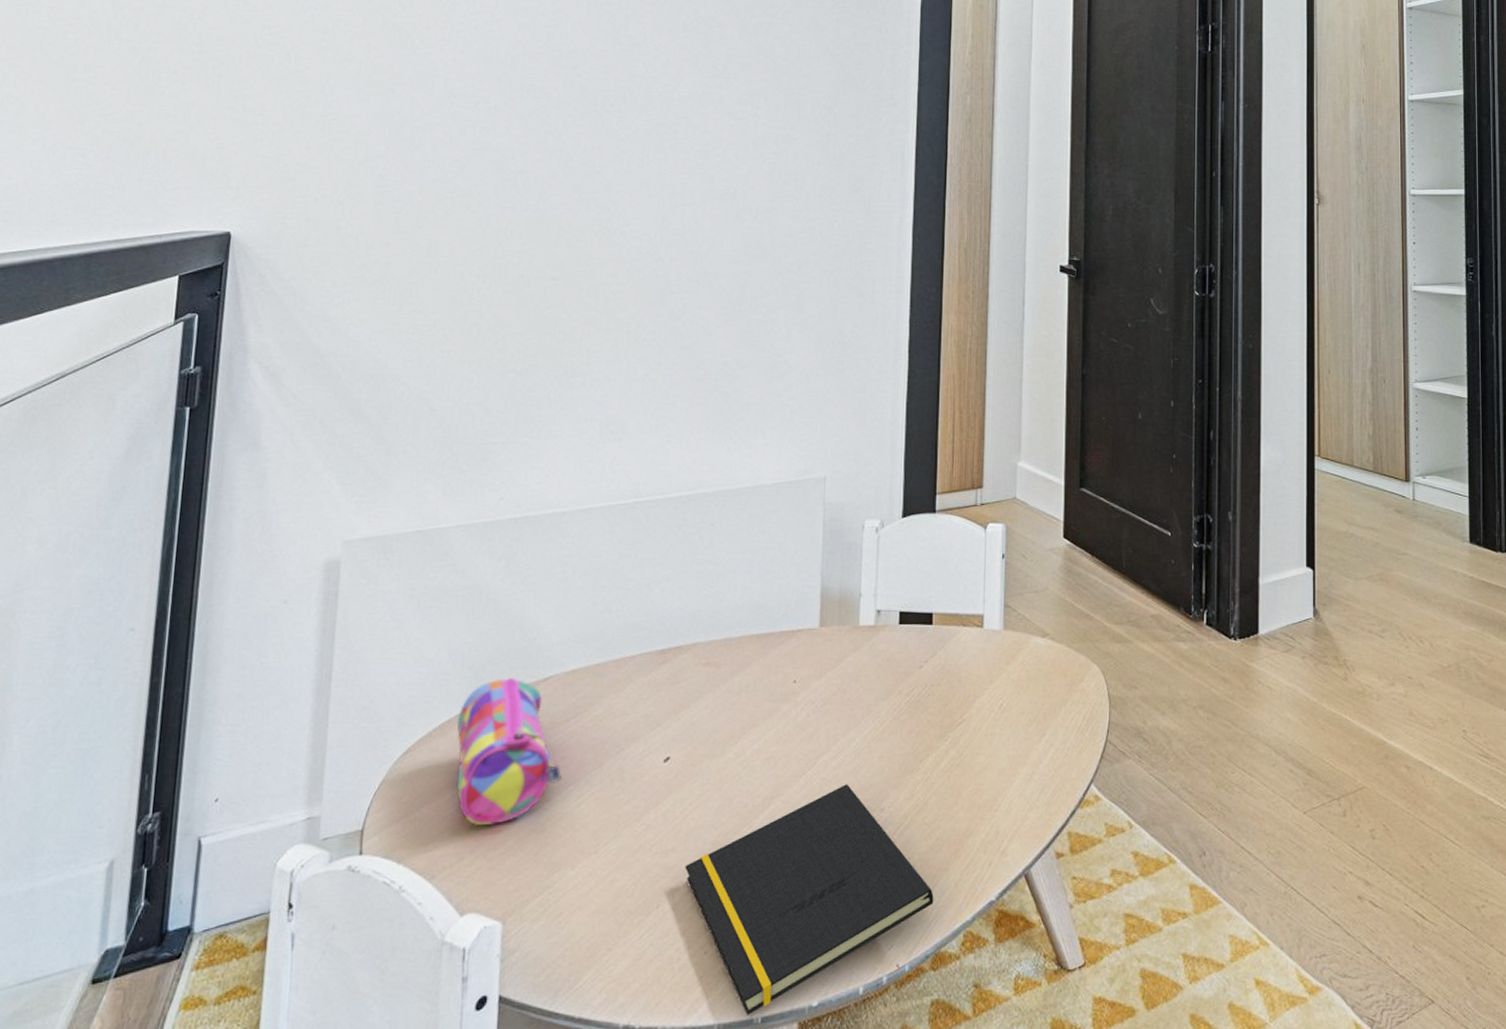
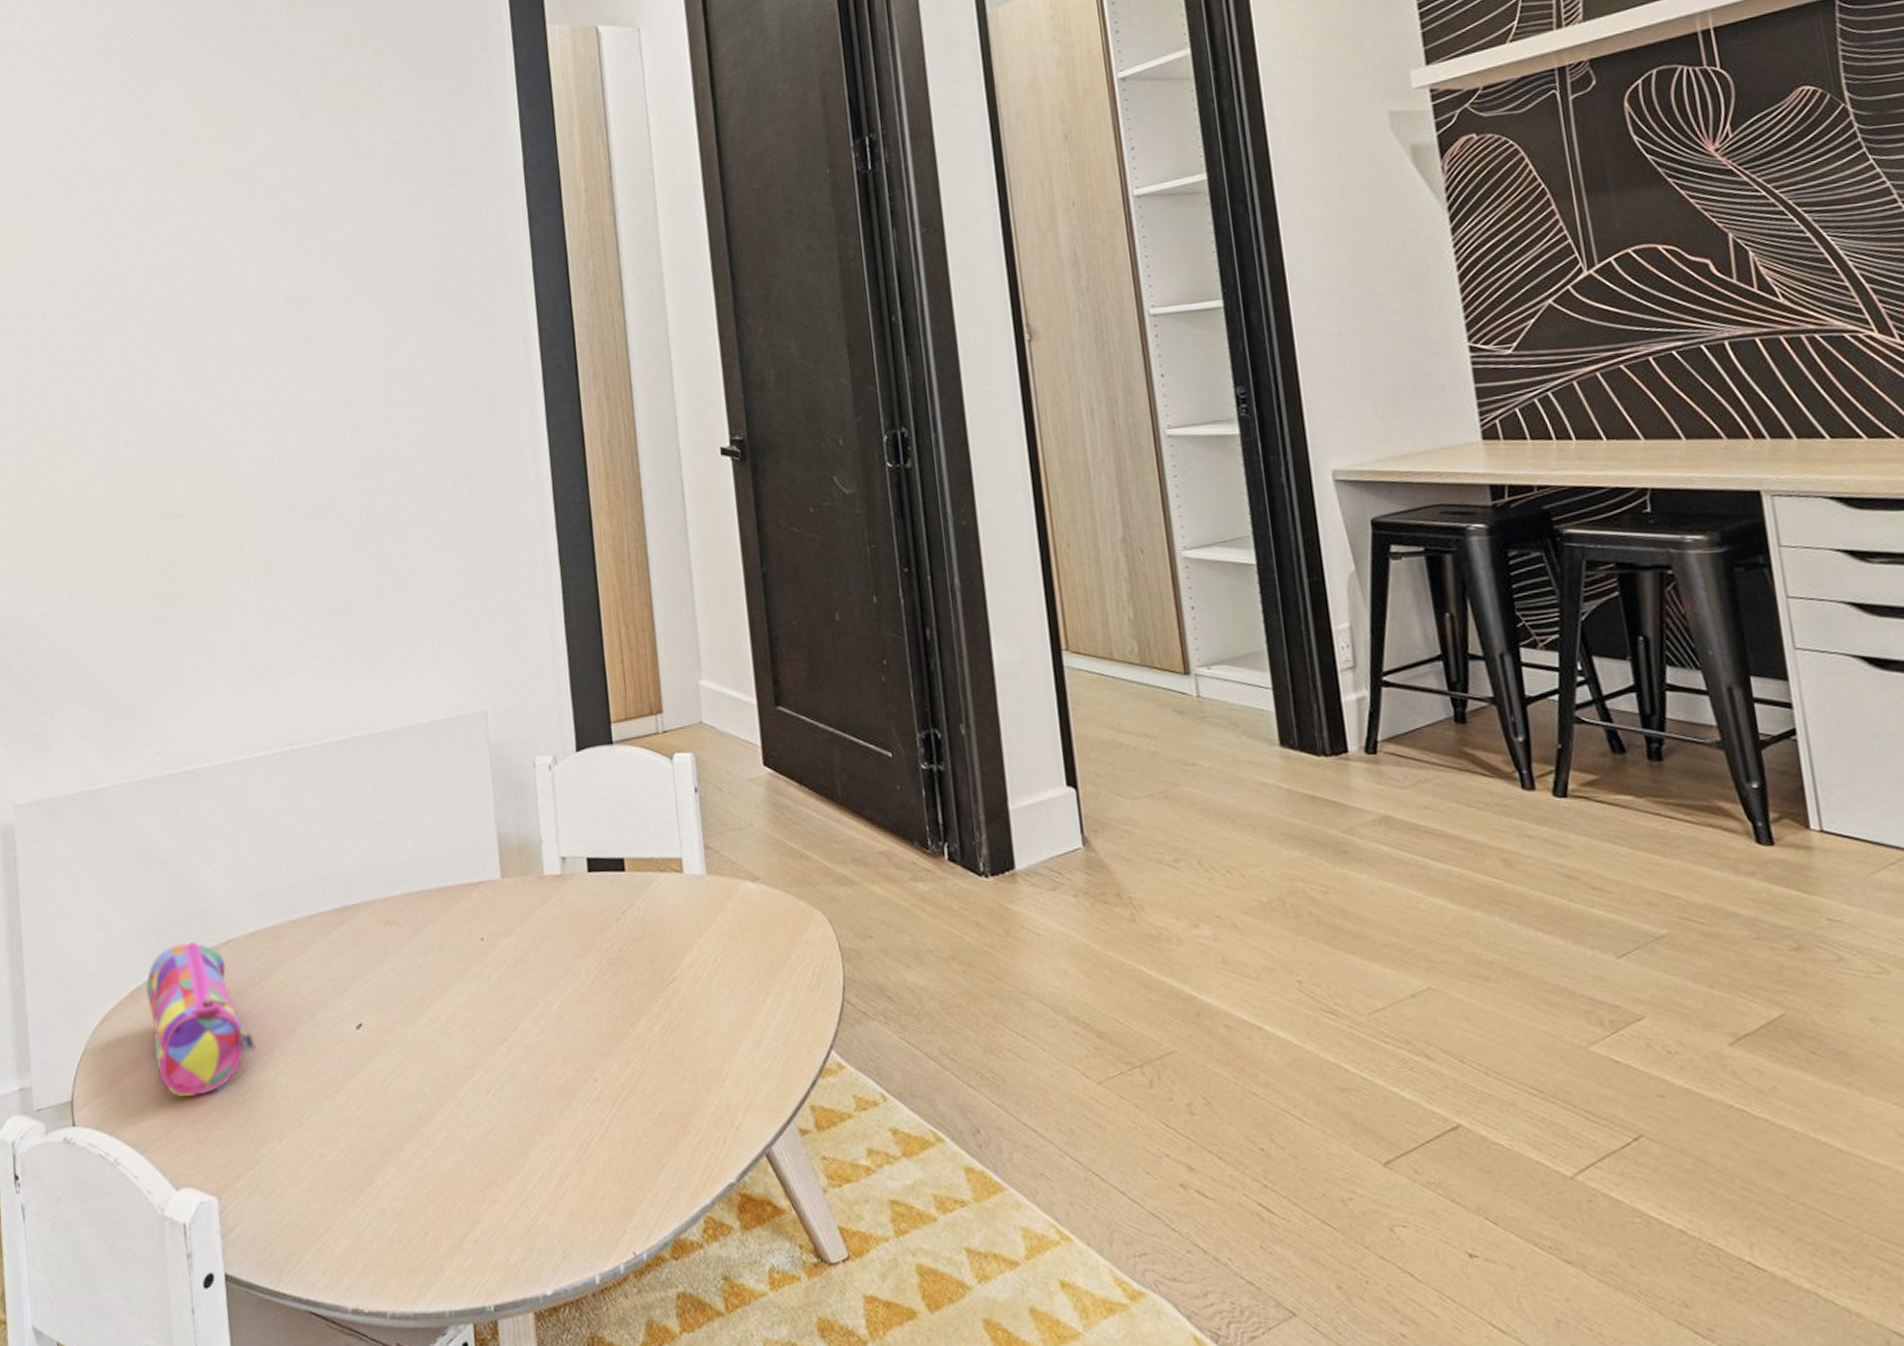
notepad: present [685,784,934,1015] -> none [393,1052,666,1303]

